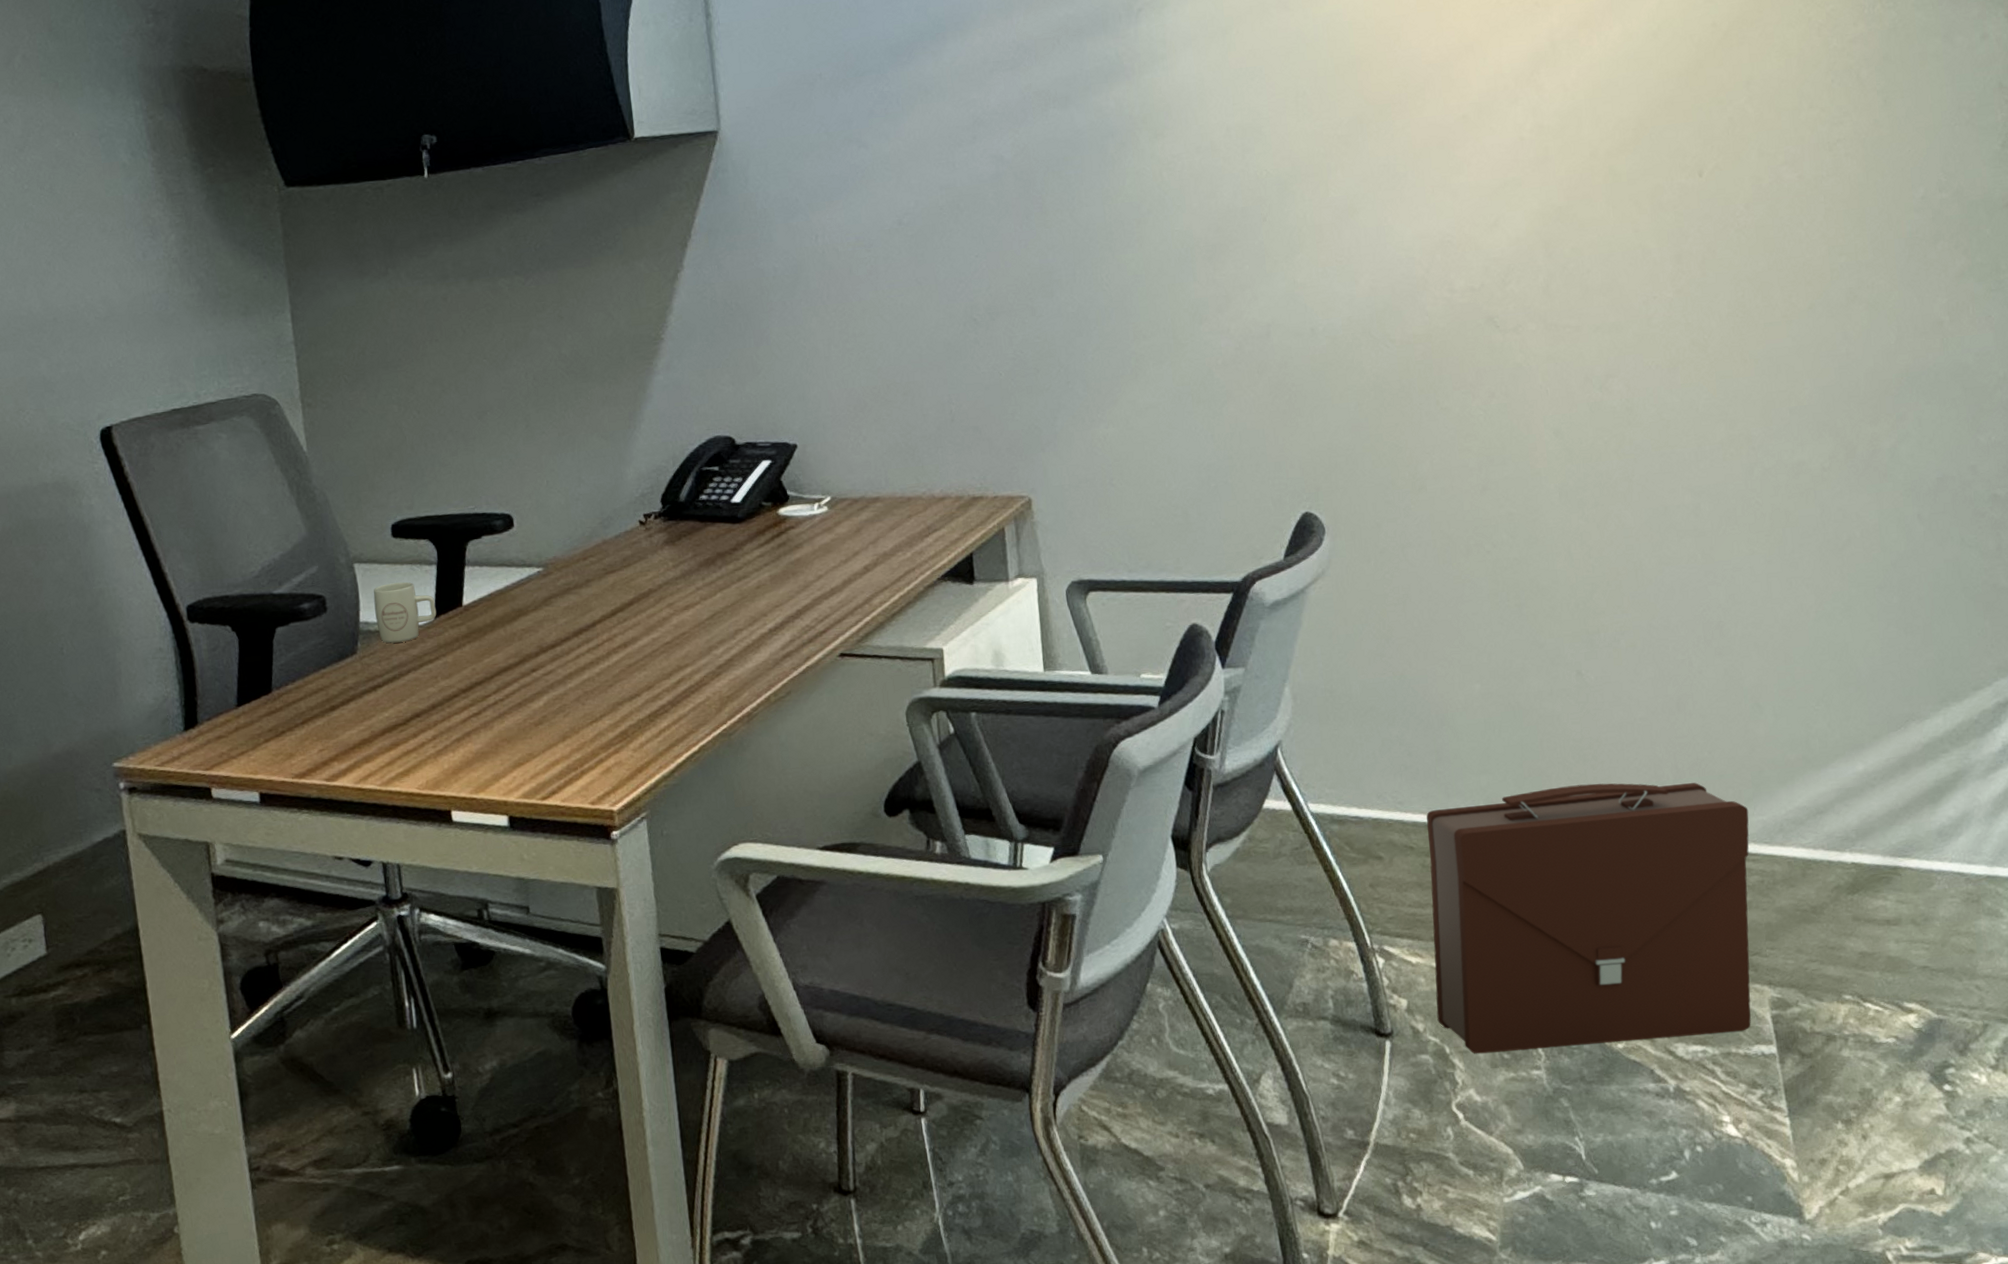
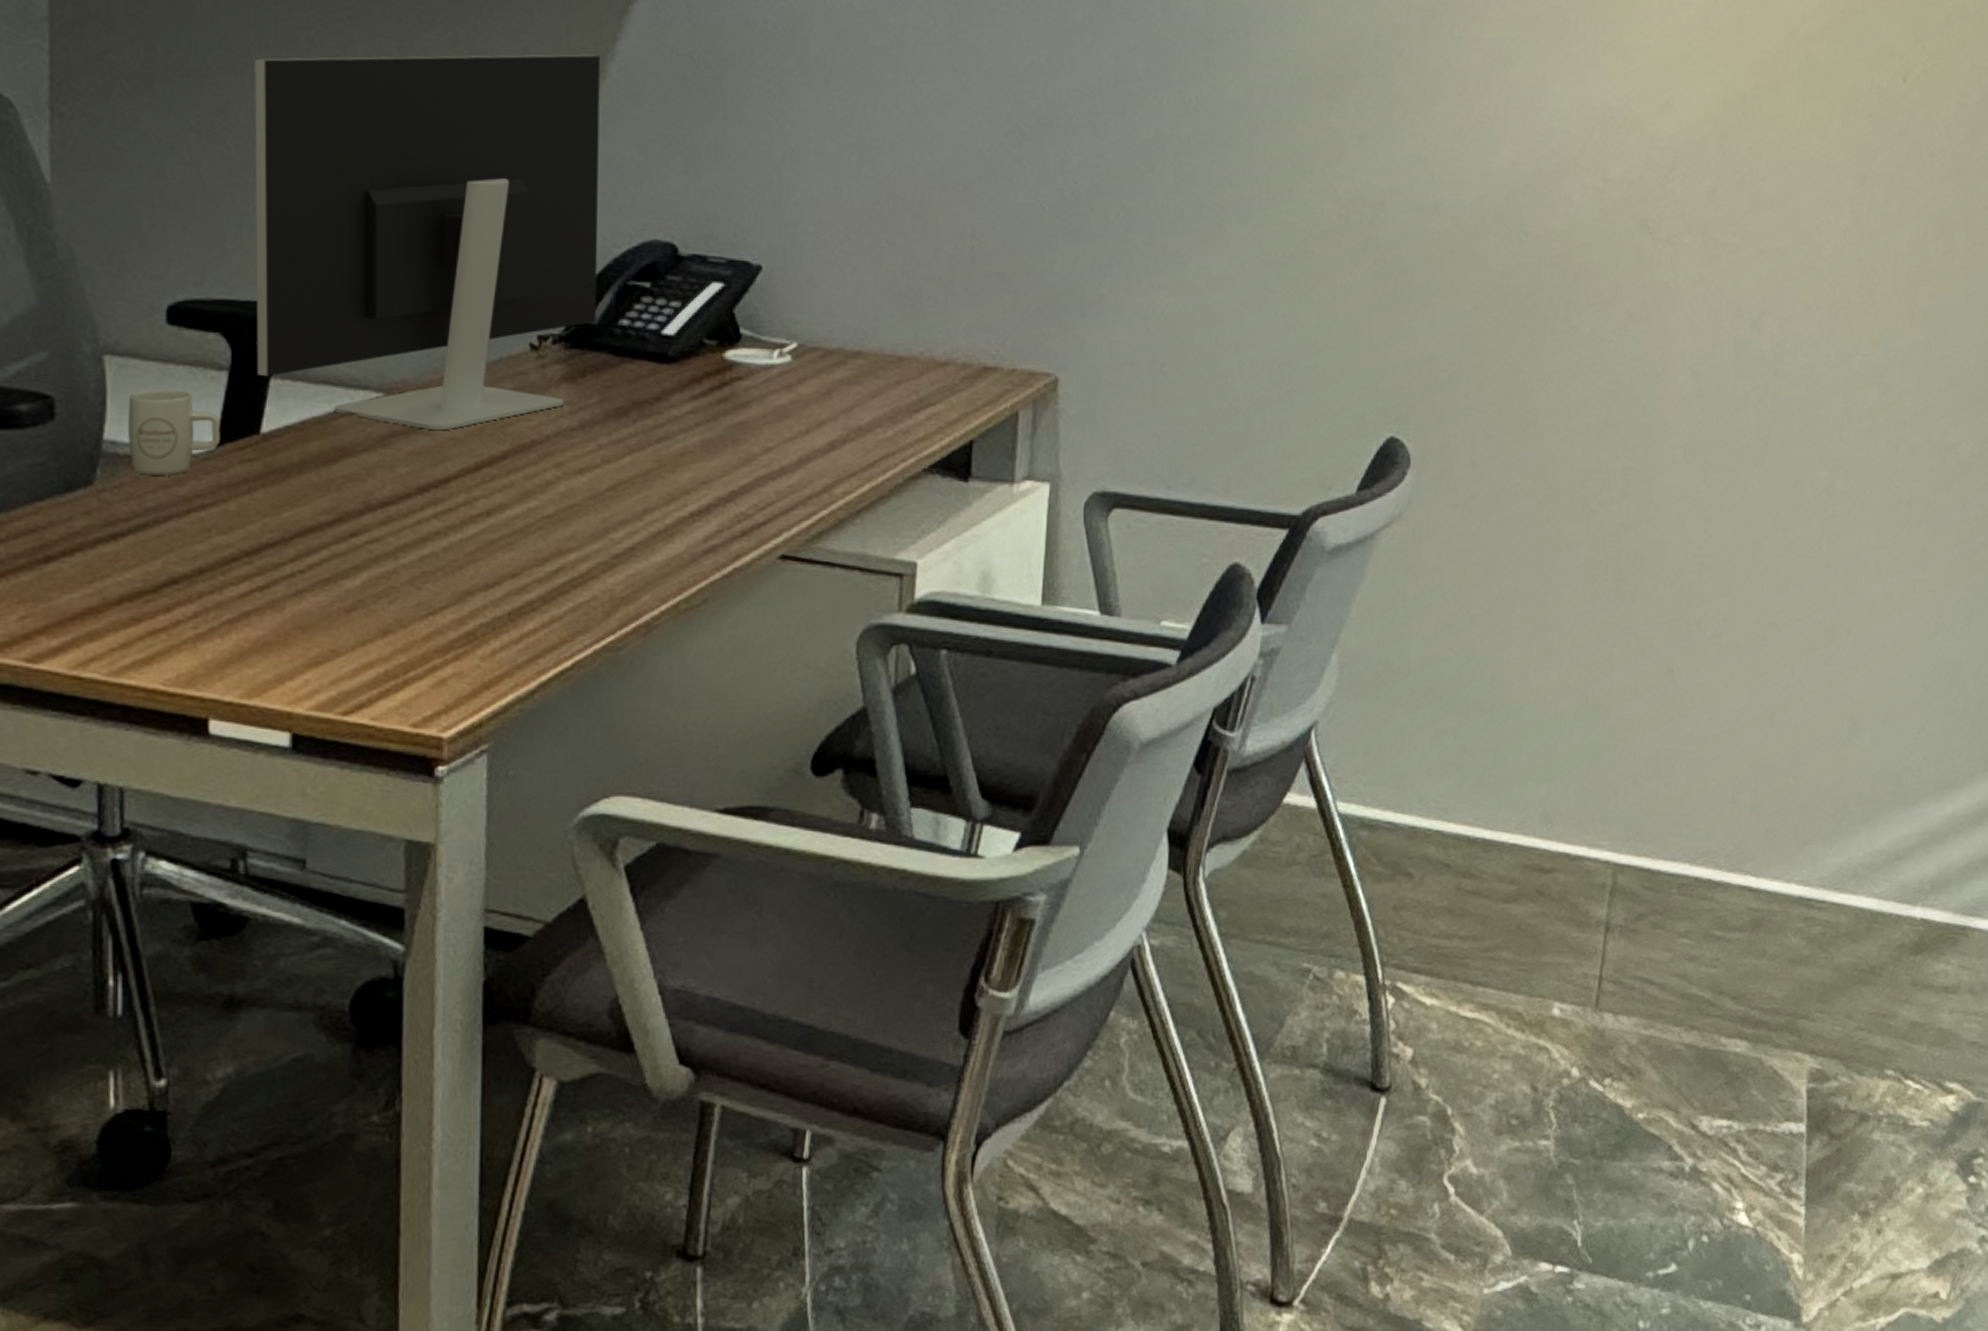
computer monitor: none [429,311,684,590] -> present [254,54,601,431]
briefcase: present [1426,782,1751,1054] -> none [1443,804,1825,1118]

